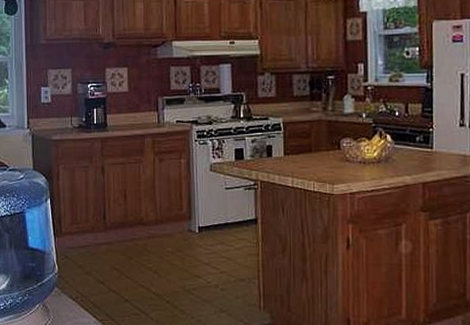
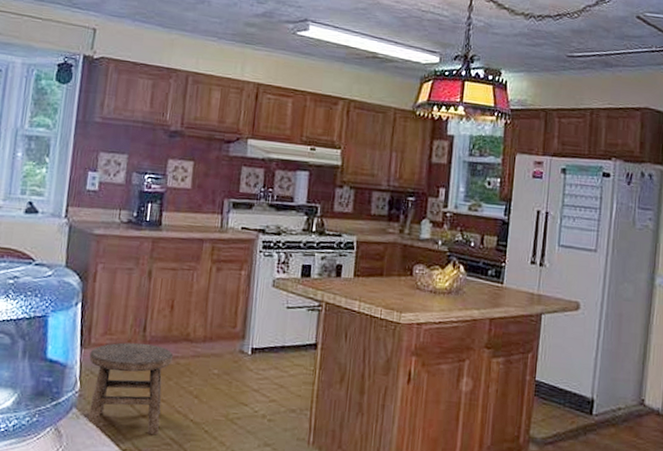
stool: none [62,229,132,307] -> present [88,342,174,436]

